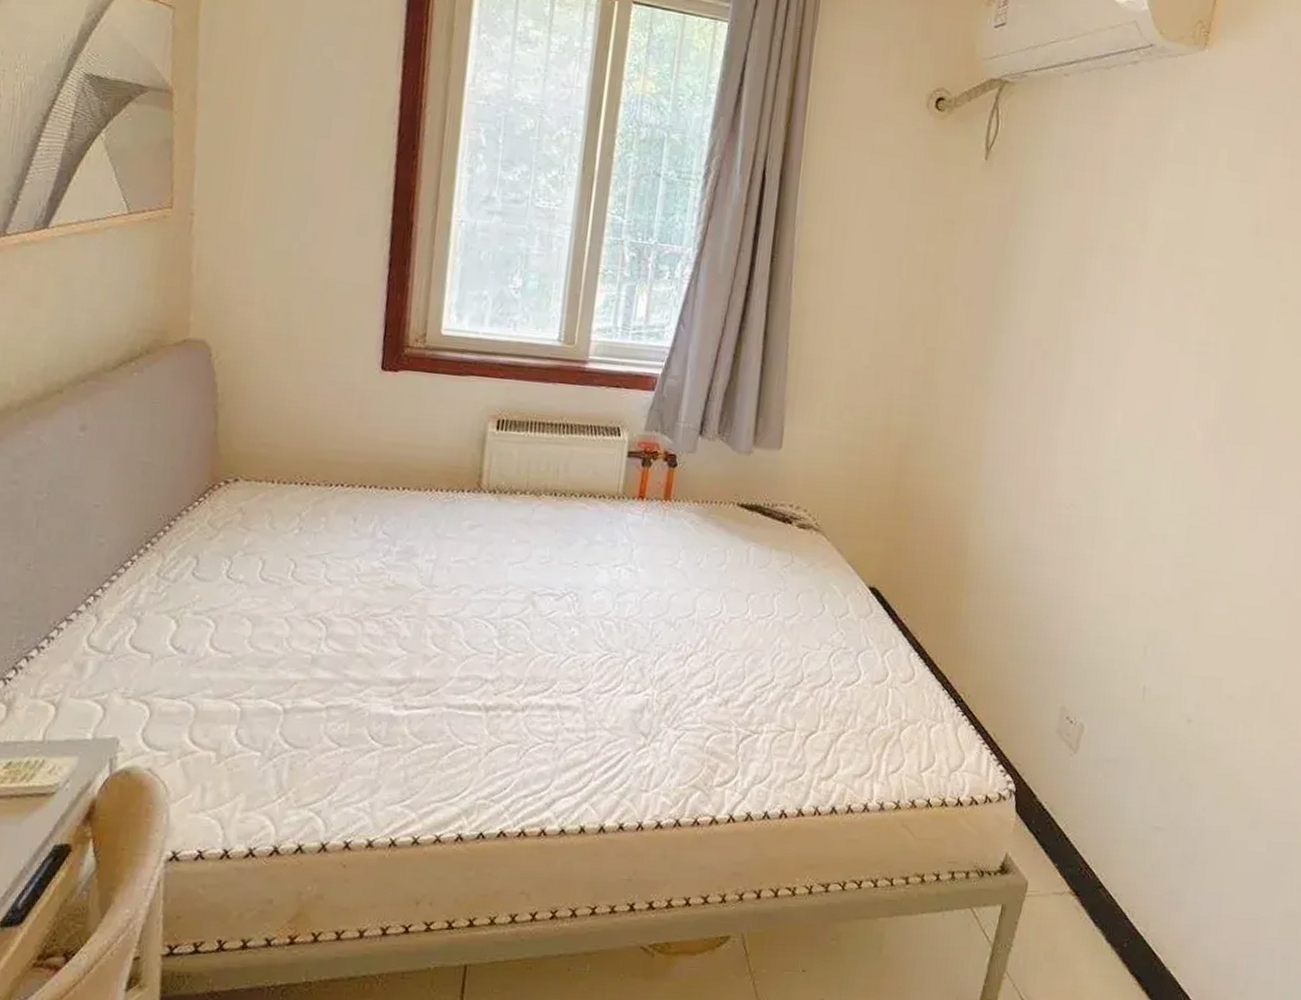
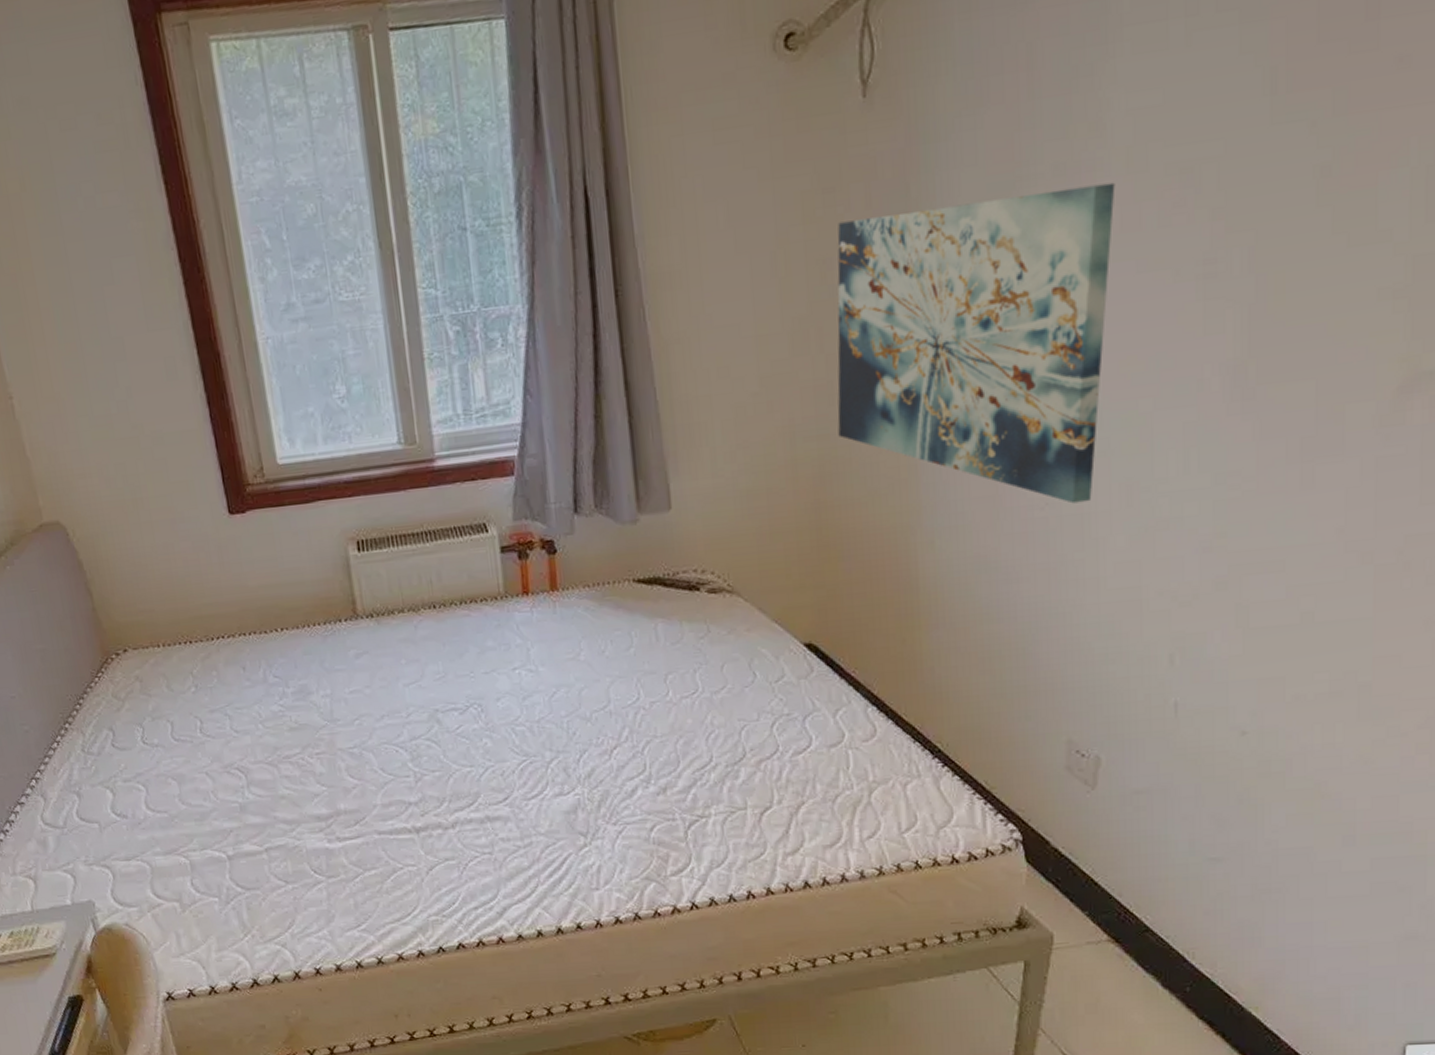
wall art: none [925,247,1149,509] -> present [837,182,1115,504]

